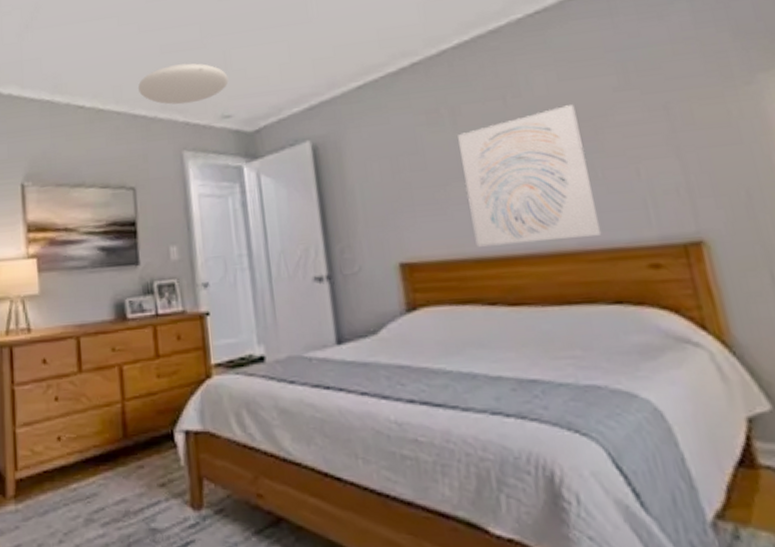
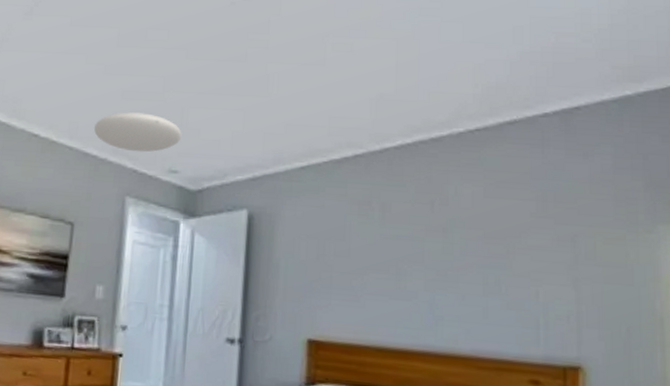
wall art: present [458,105,602,247] -> none [381,221,494,346]

